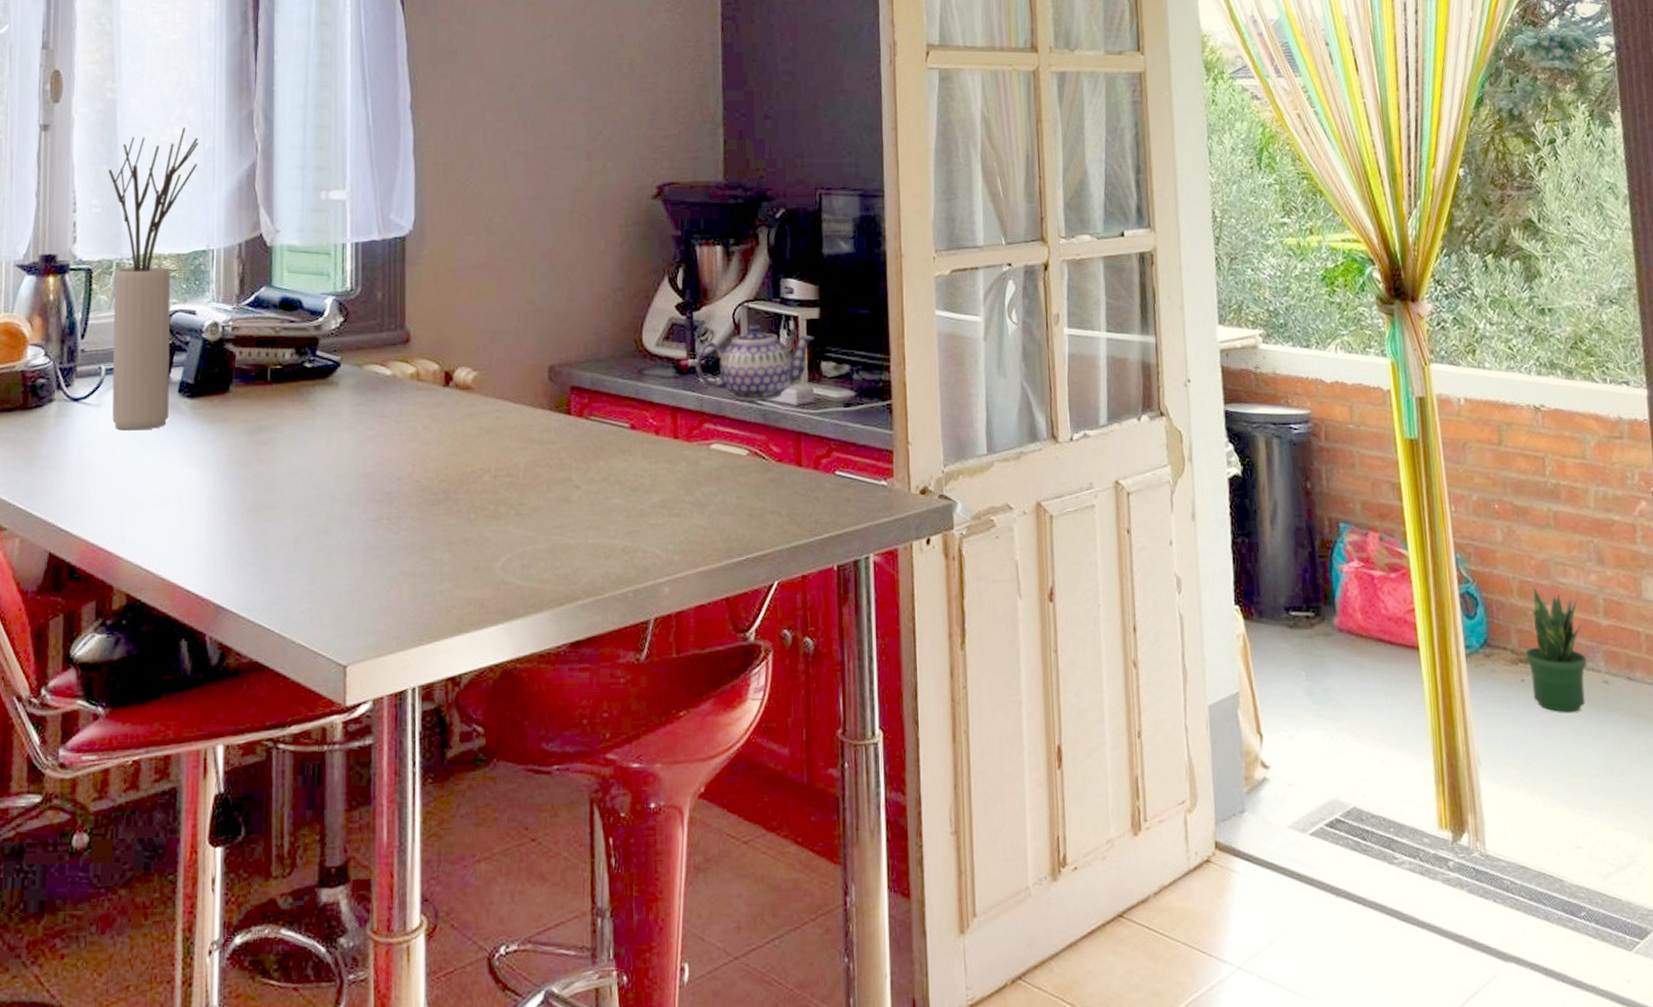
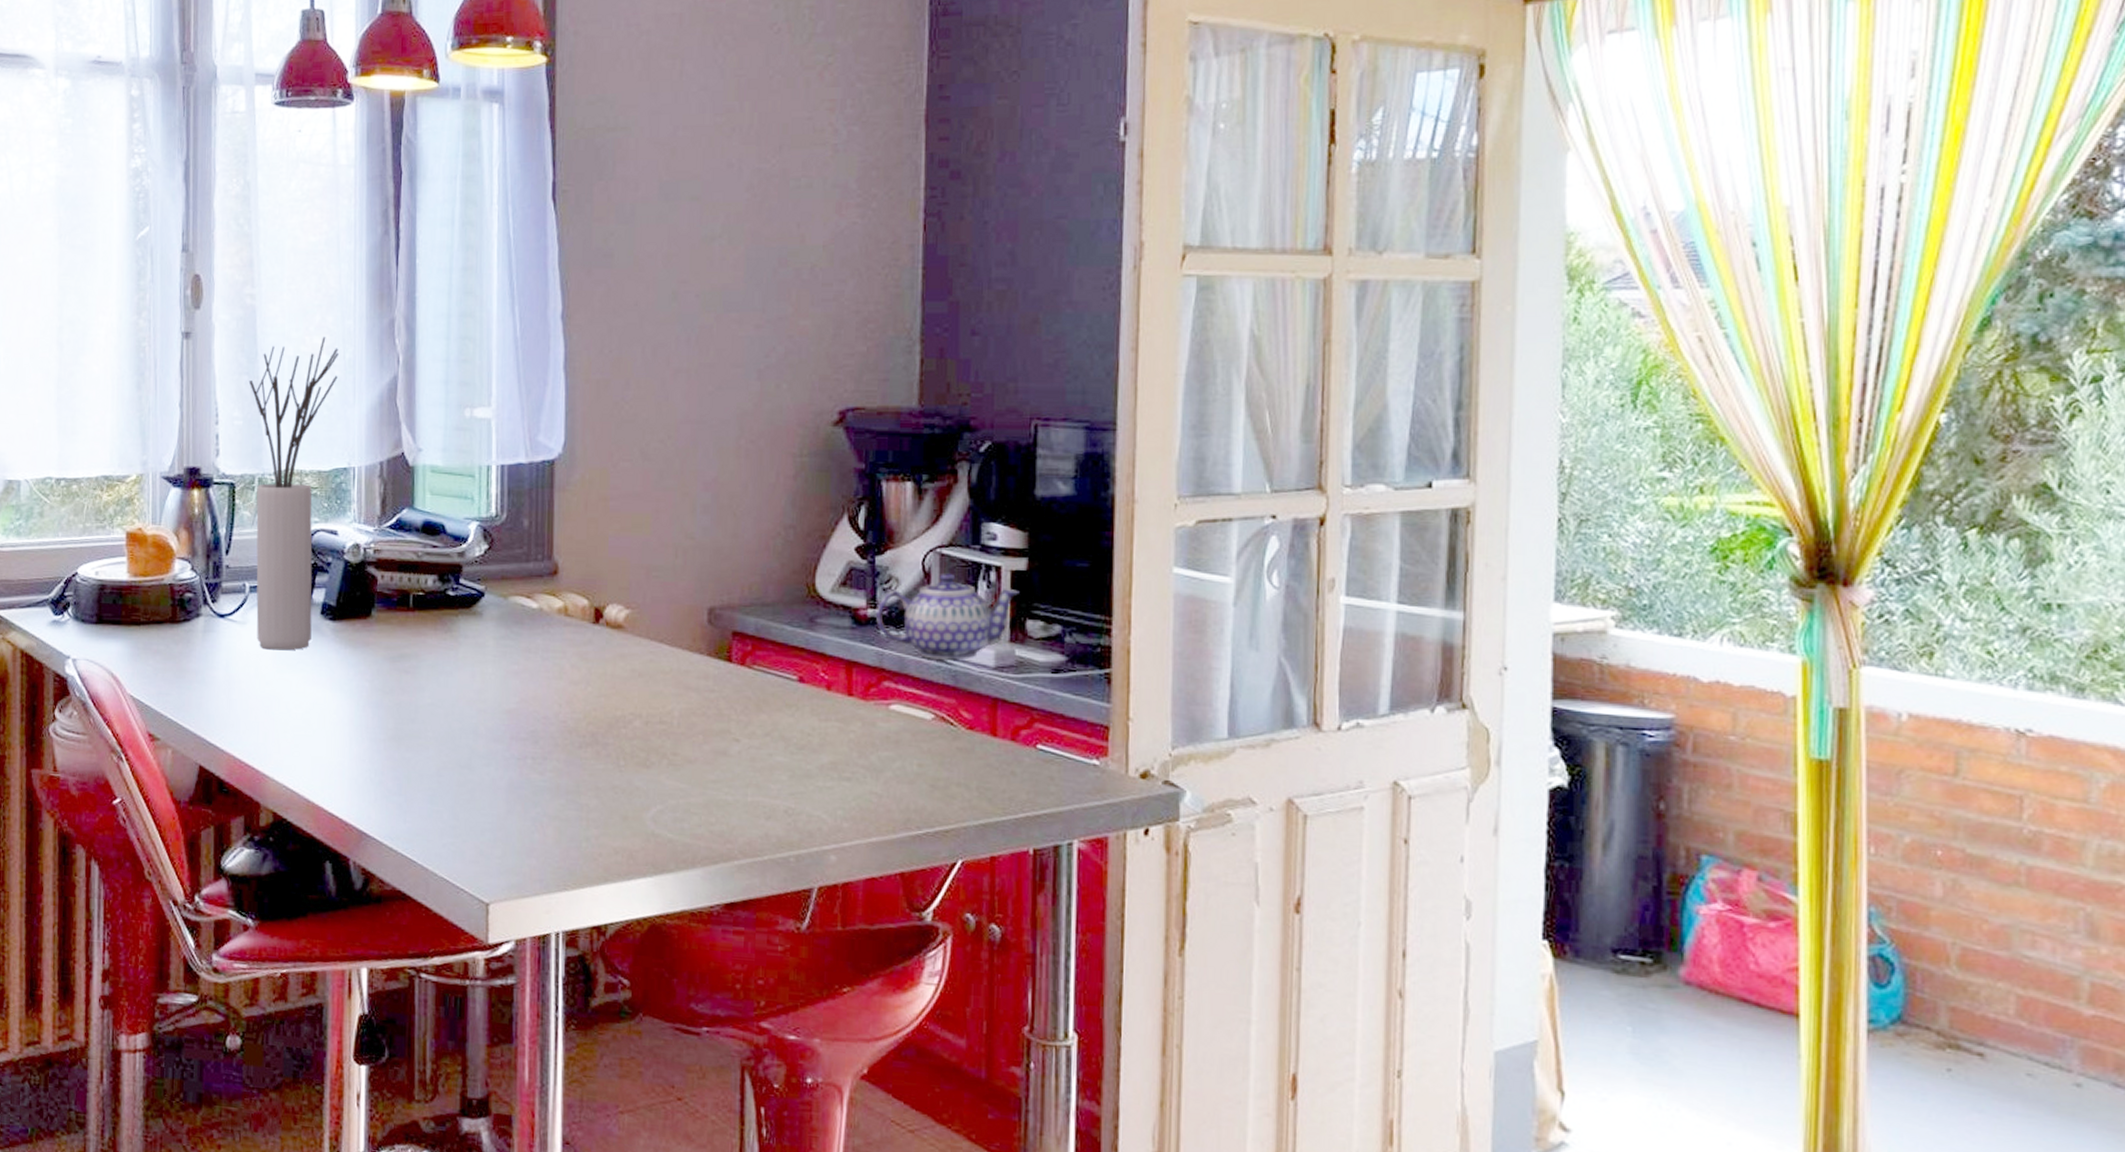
planter: present [1524,586,1587,712] -> none [1957,956,2060,1116]

